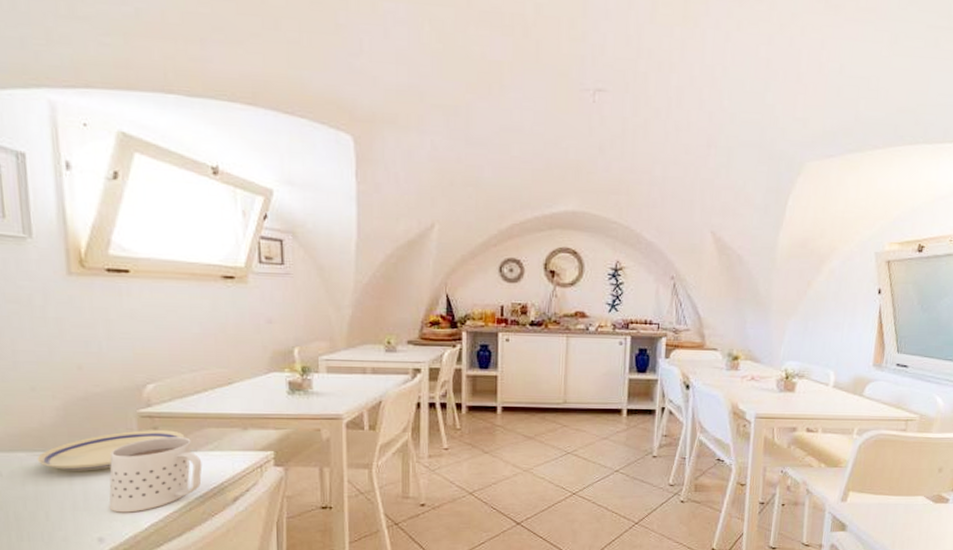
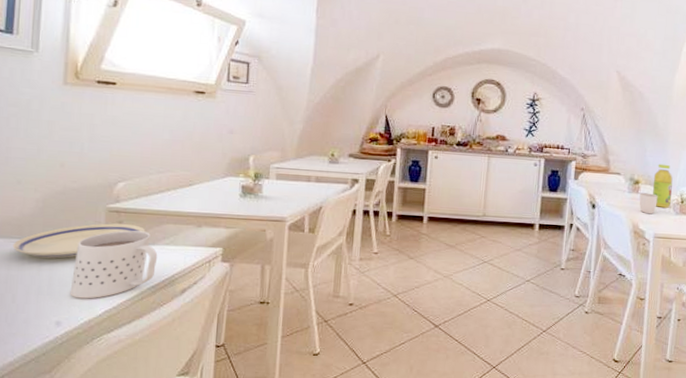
cup: none [738,369,760,393] -> present [639,192,658,215]
fruit juice: none [753,336,777,385] -> present [652,163,673,208]

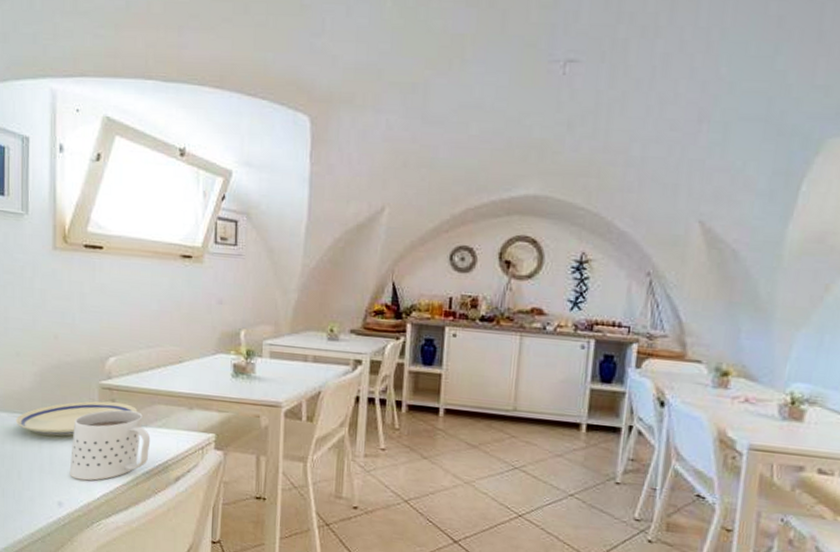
cup: present [639,192,658,215] -> none [728,388,756,418]
fruit juice: present [652,163,673,208] -> none [748,349,780,410]

